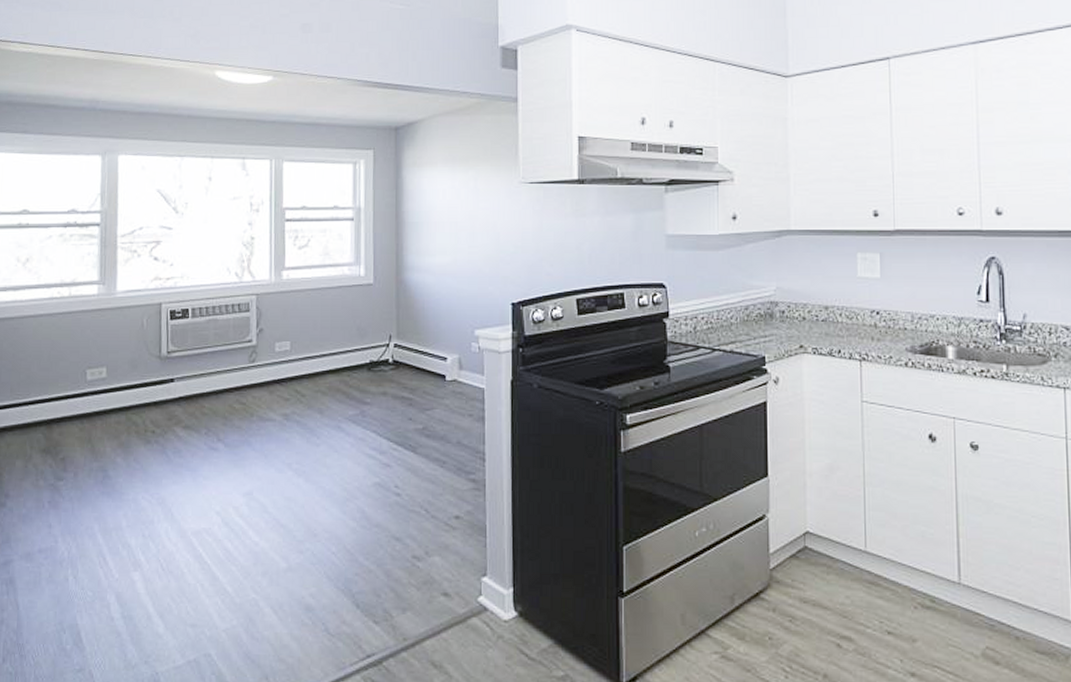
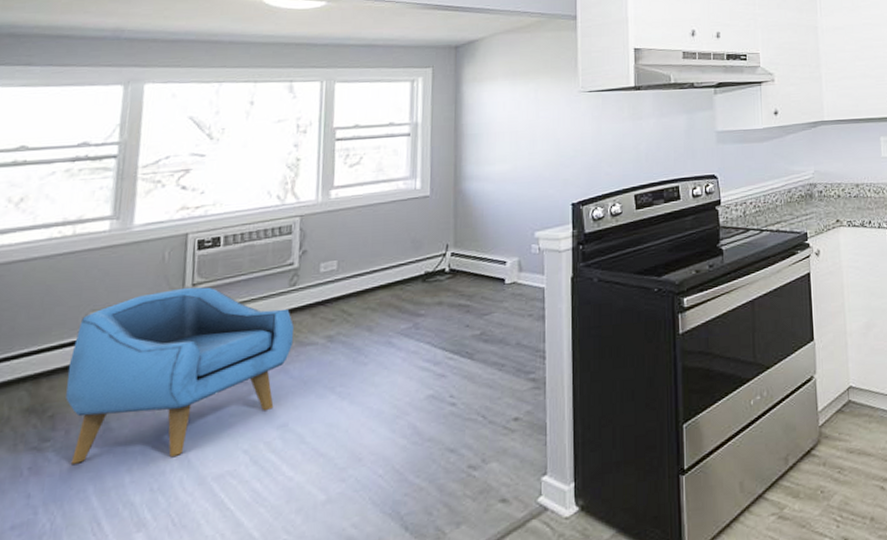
armchair: none [72,354,255,510] -> present [65,287,295,464]

